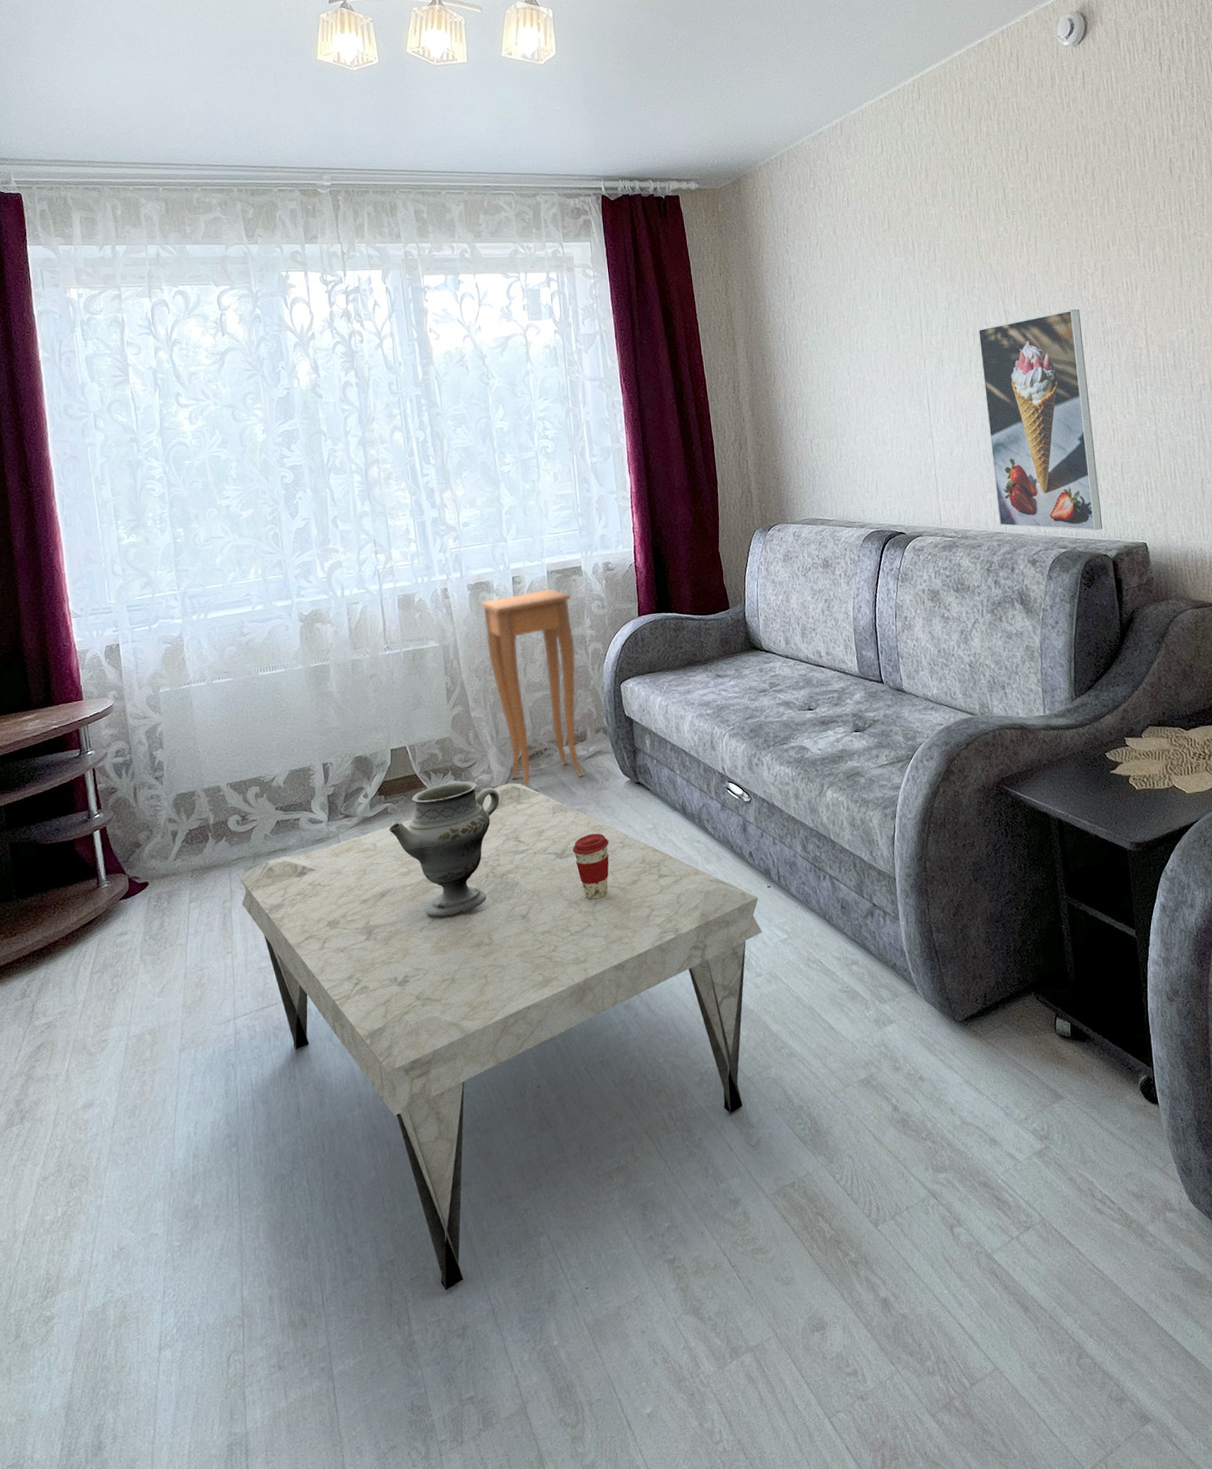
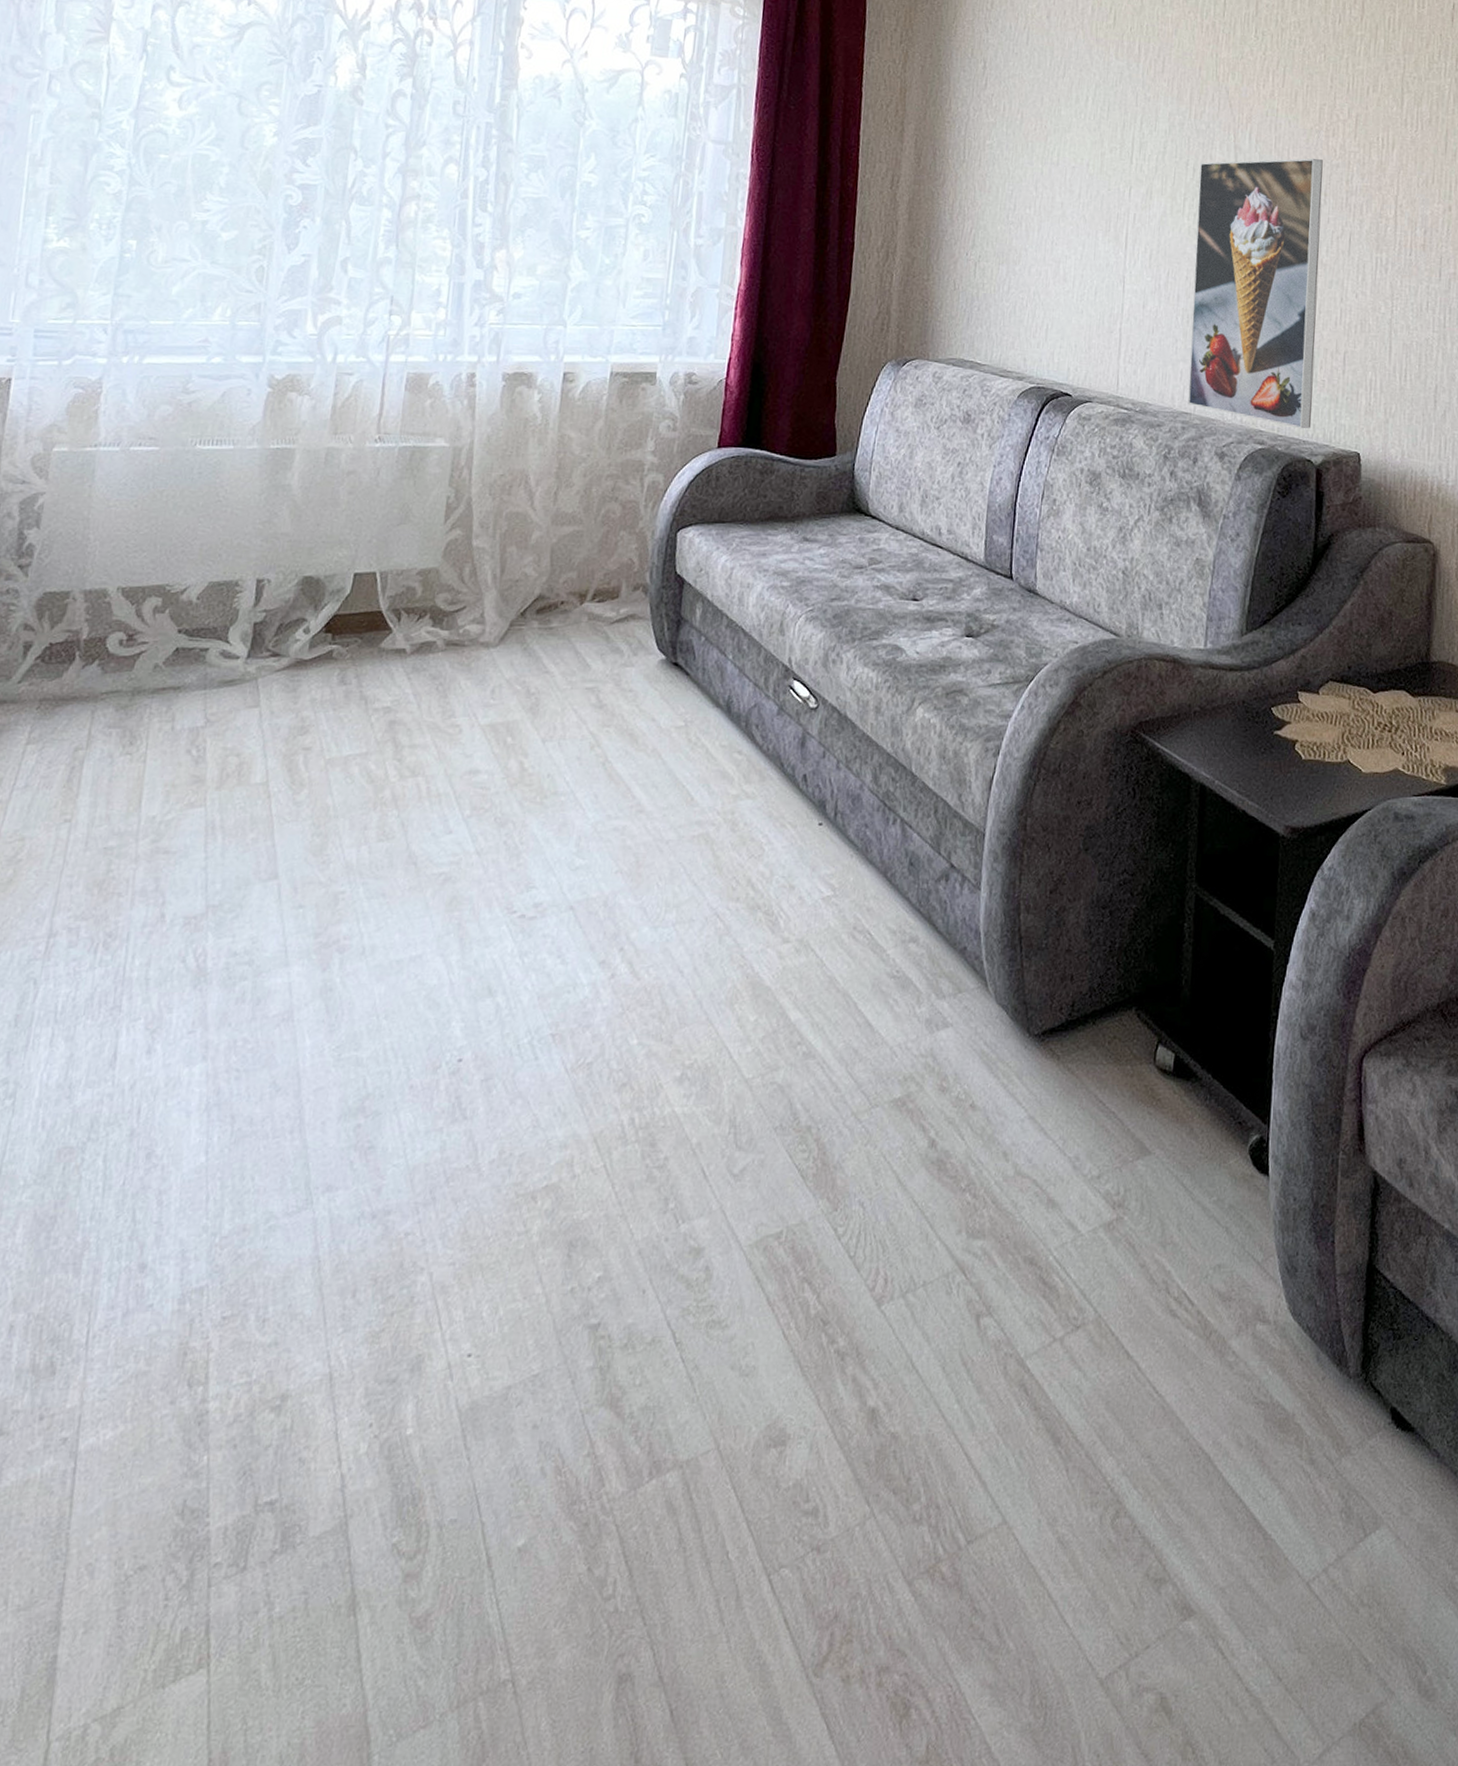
coffee table: present [238,783,763,1290] -> none [100,640,805,1340]
decorative vase: present [388,781,500,917] -> none [328,628,489,809]
side table: present [480,589,584,788] -> none [509,394,635,651]
coffee cup: present [572,833,609,900] -> none [571,722,622,811]

